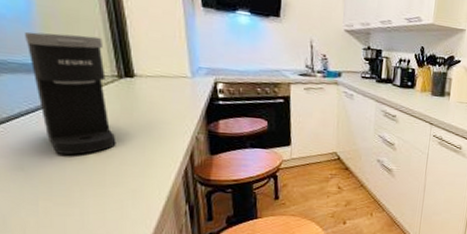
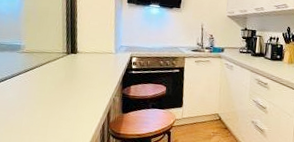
coffee maker: present [25,31,116,155] -> none [14,23,61,111]

